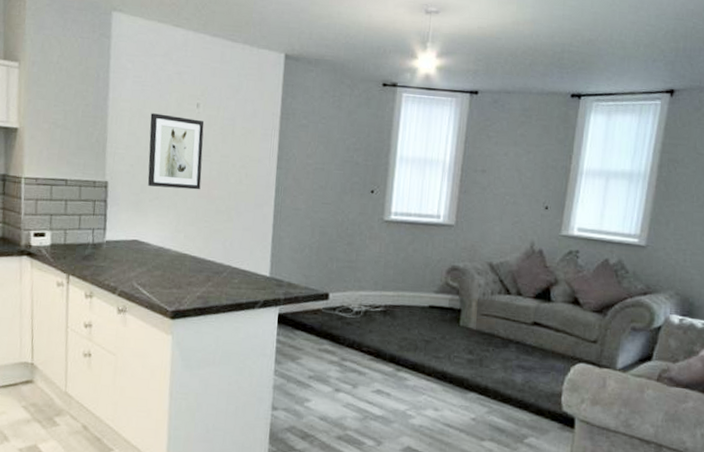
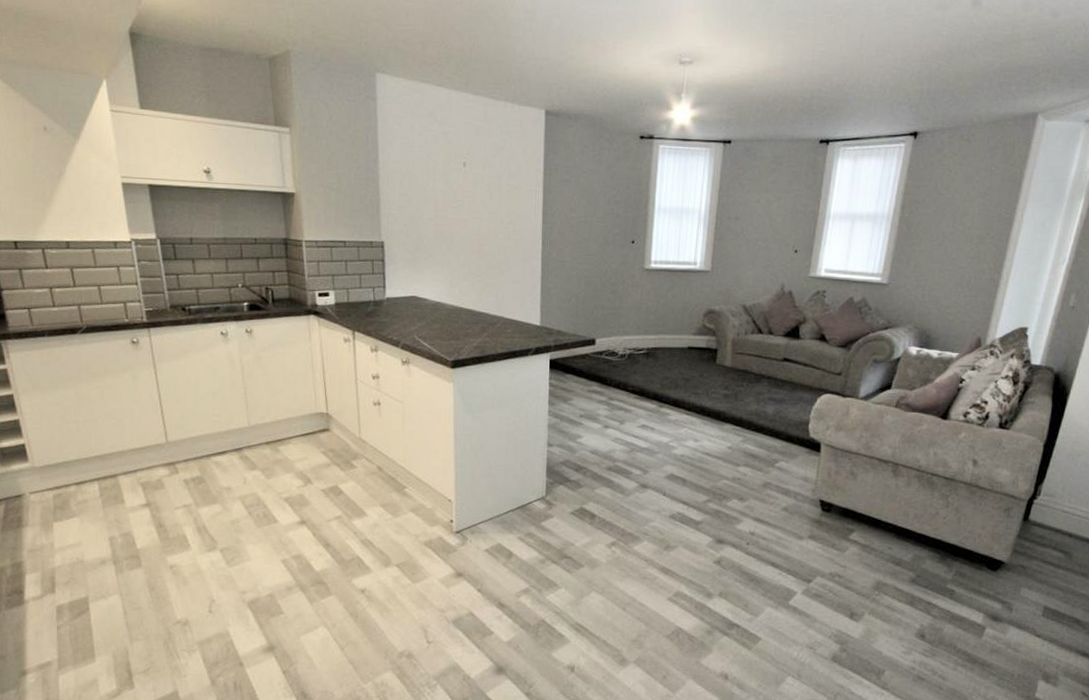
wall art: present [147,113,205,190] -> none [420,173,472,247]

